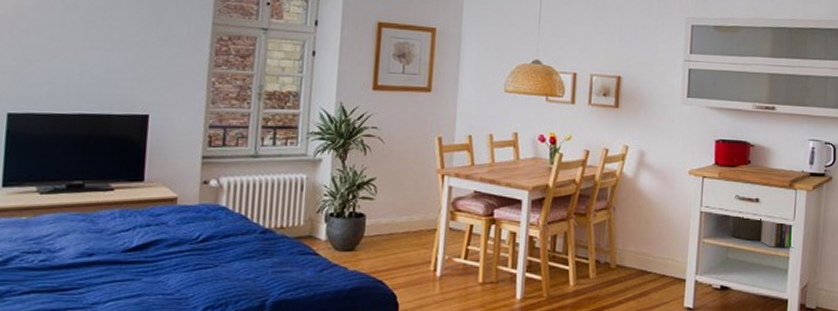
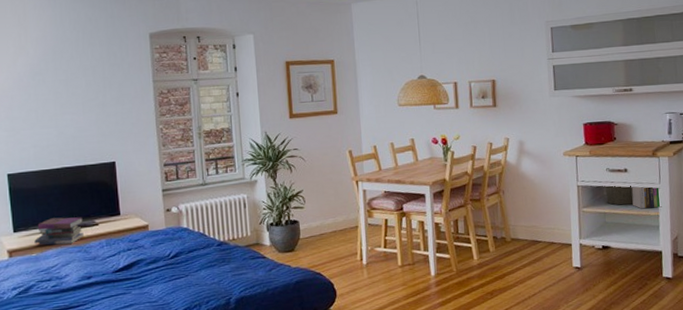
books: none [27,175,95,209] -> present [34,217,84,246]

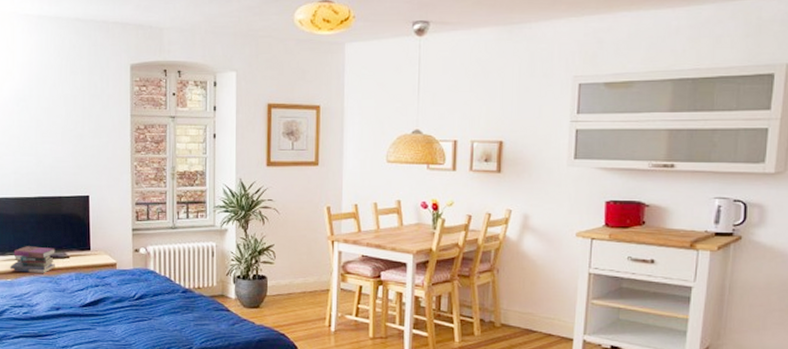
basket: present [604,186,634,206] -> none [622,277,658,302]
books: present [631,187,662,209] -> none [656,283,694,310]

